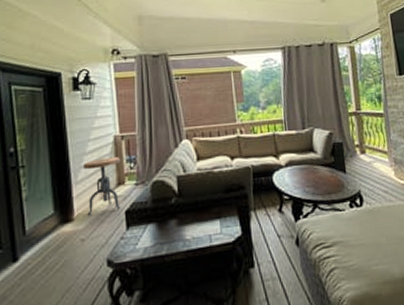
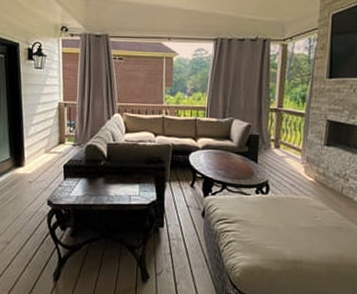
side table: present [84,157,121,215] -> none [33,120,63,164]

